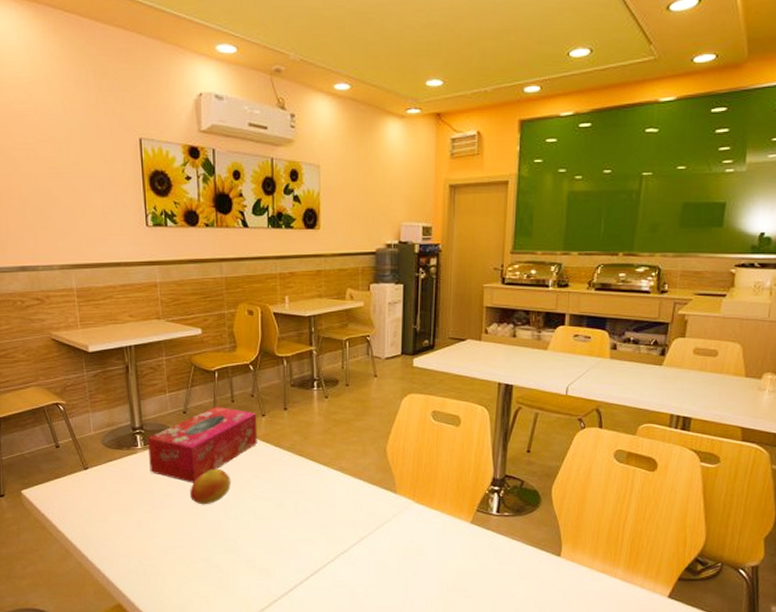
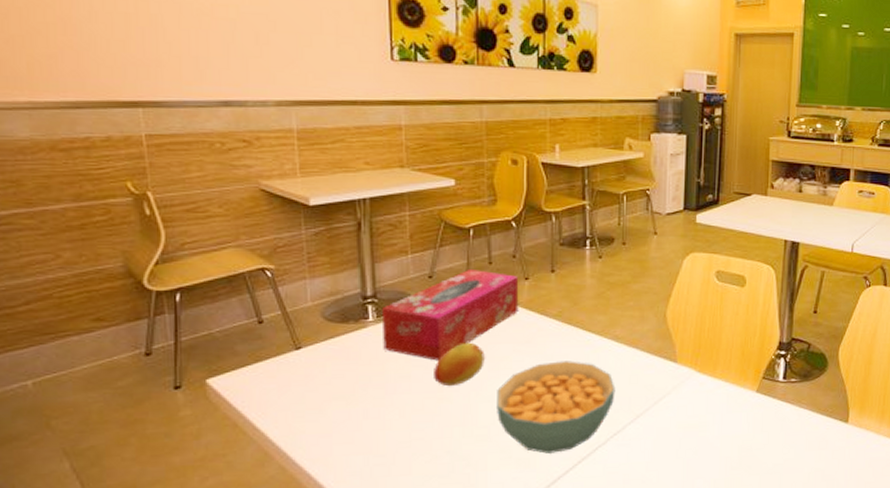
cereal bowl: none [241,487,342,567] -> present [497,361,616,455]

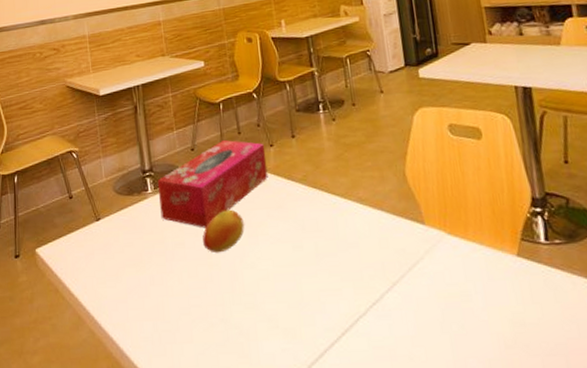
cereal bowl: present [497,361,616,455] -> none [258,225,368,325]

